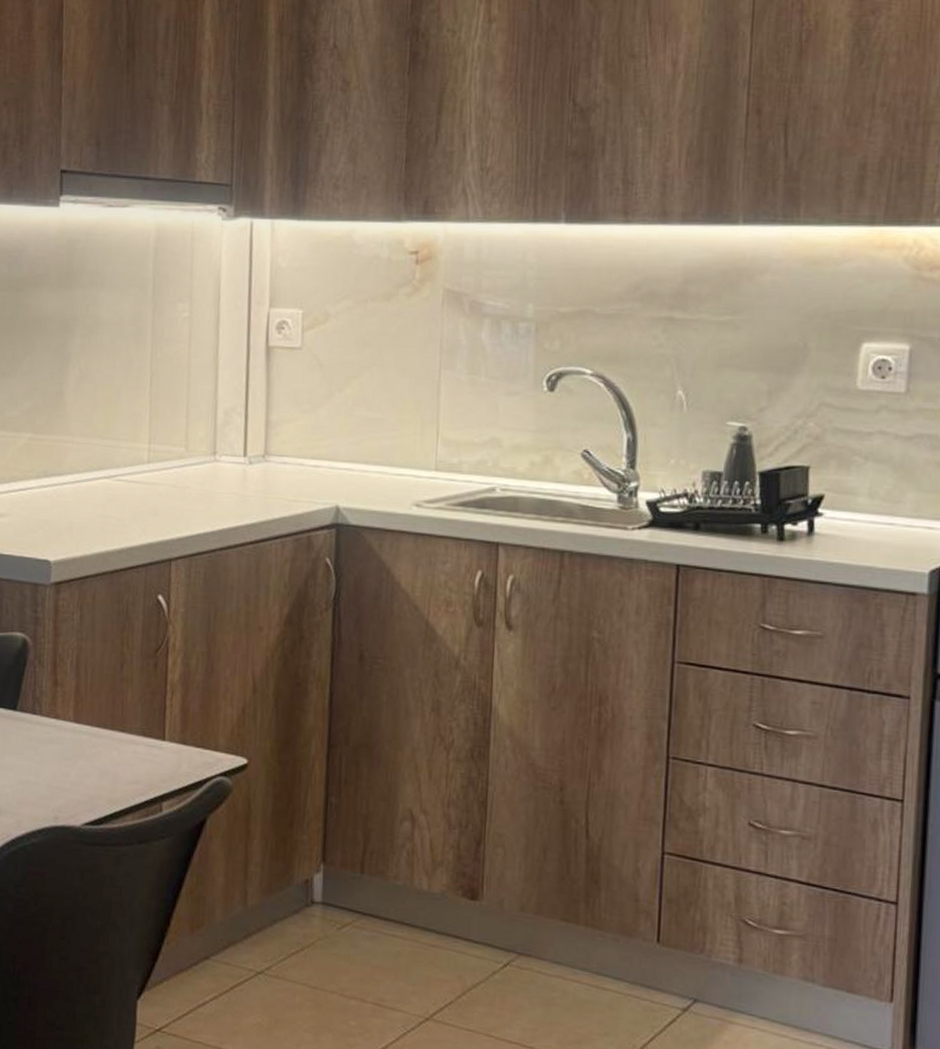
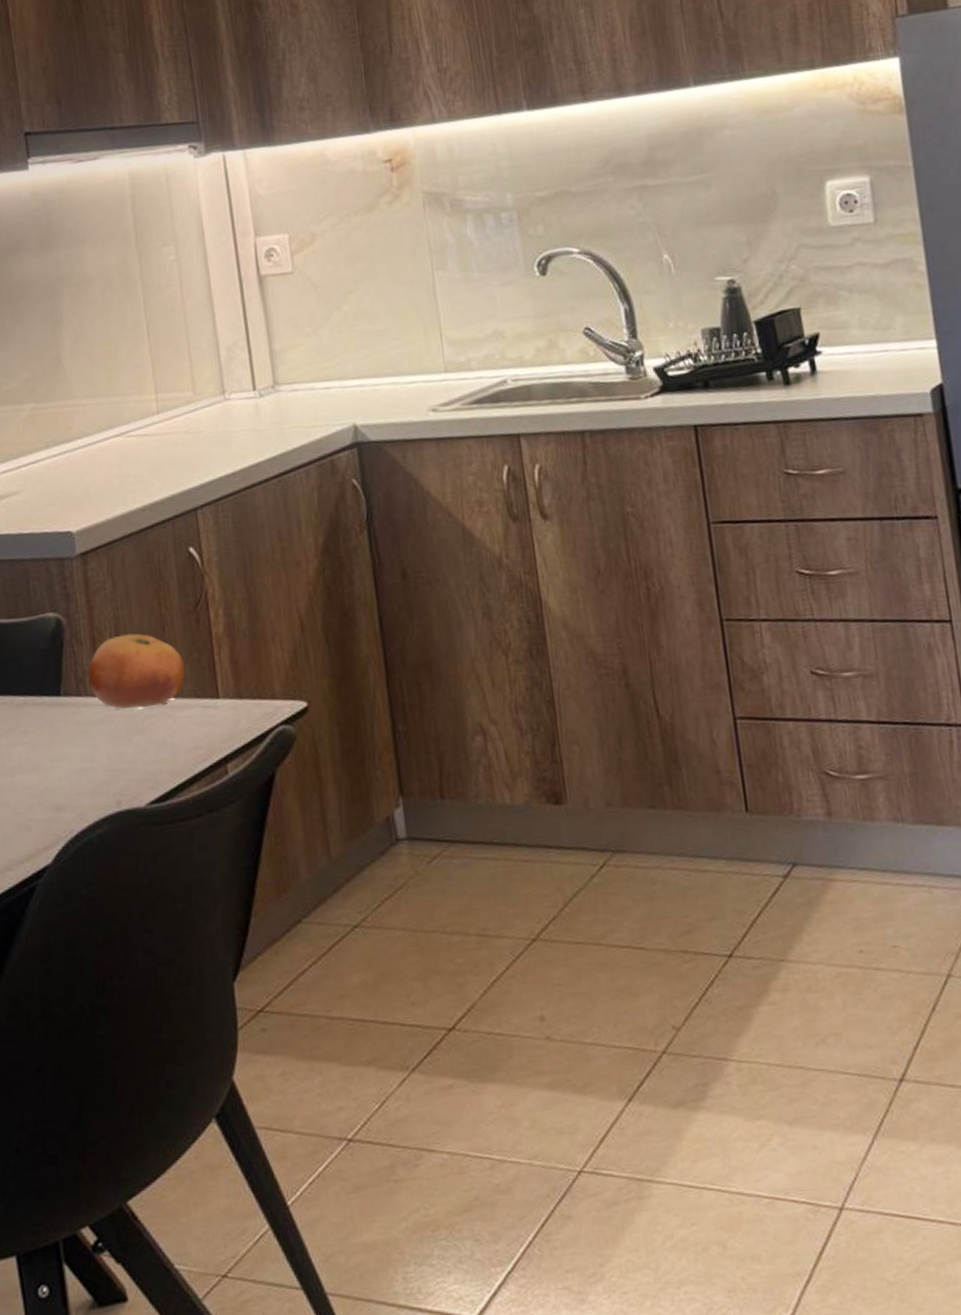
fruit: none [45,665,137,736] -> present [88,633,186,709]

